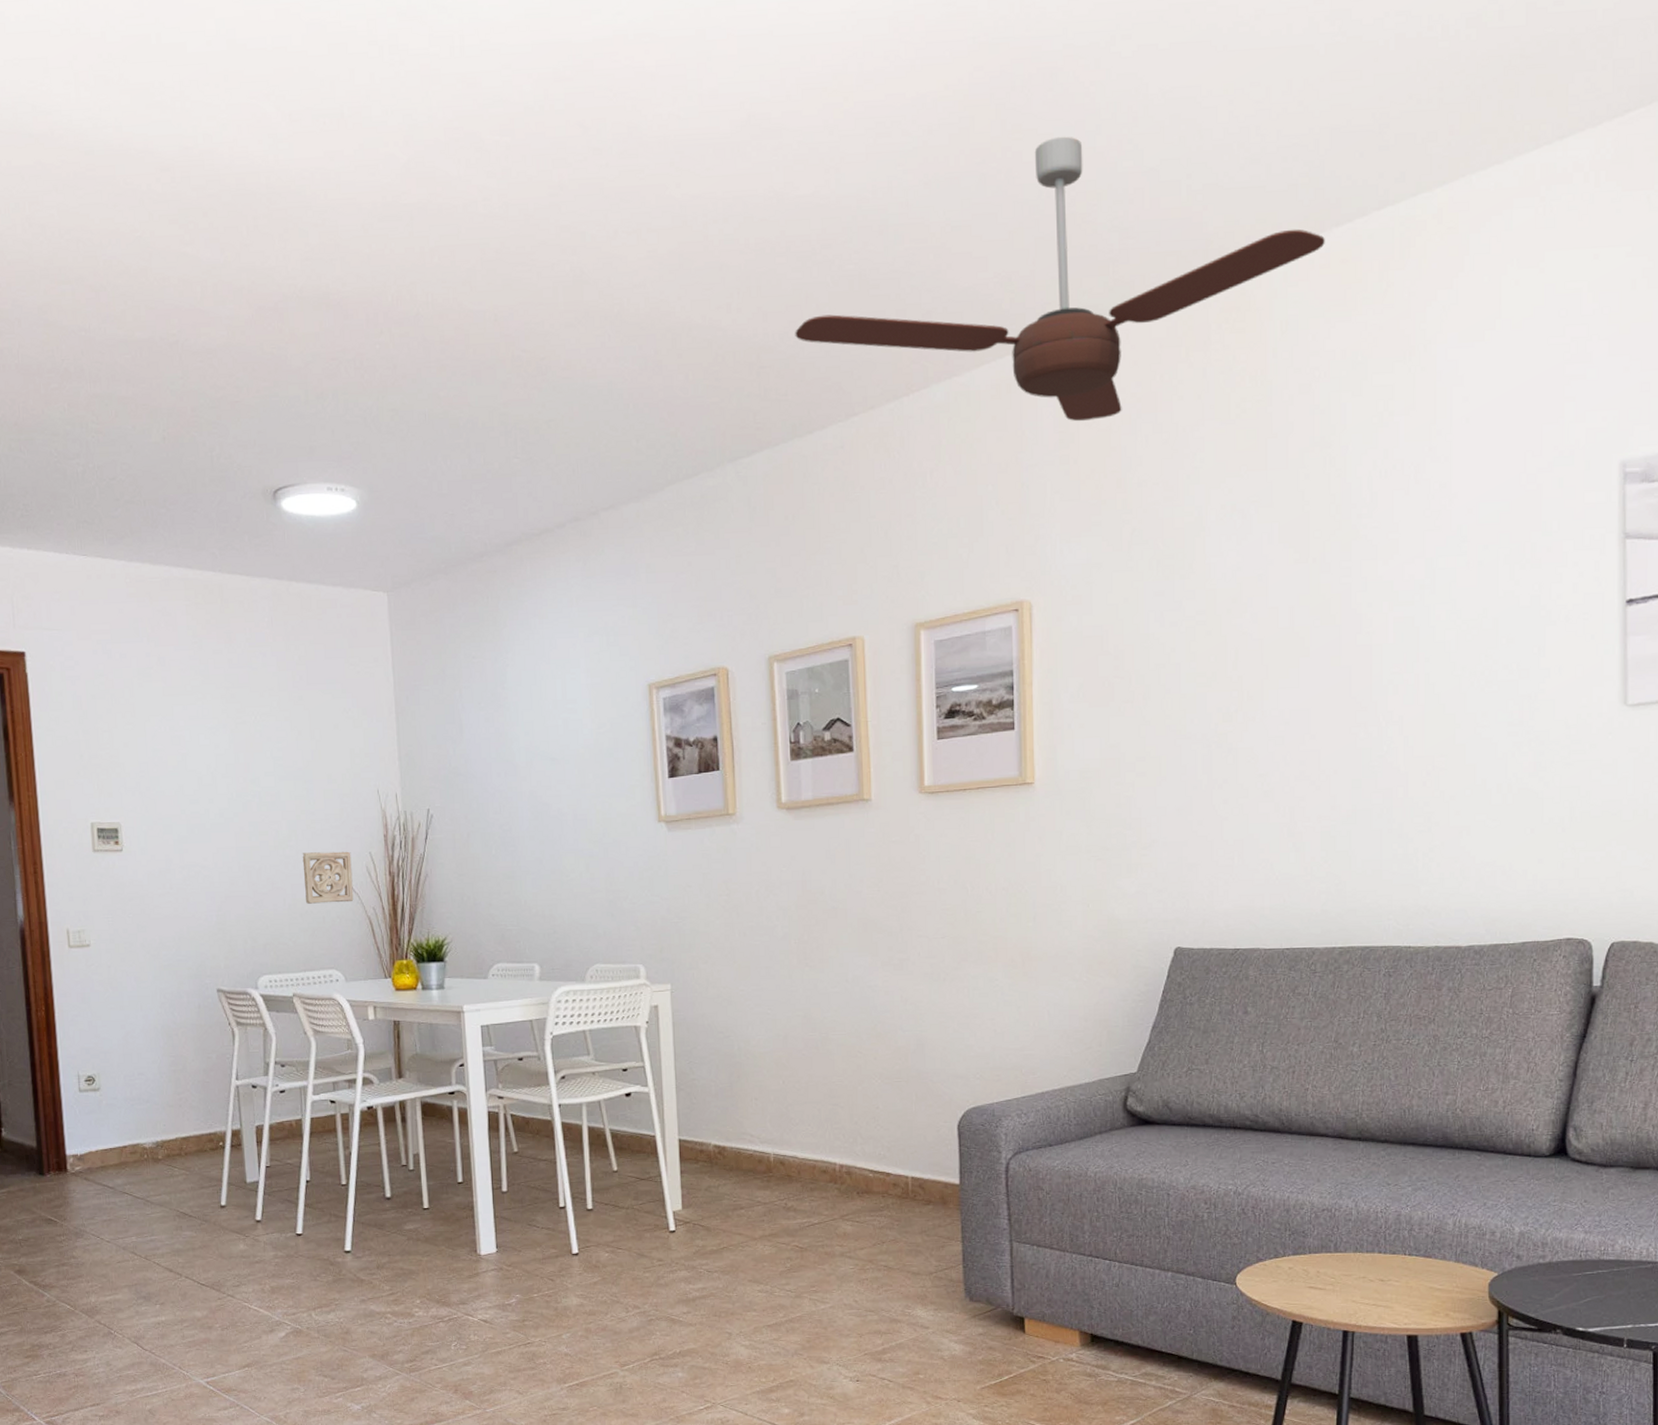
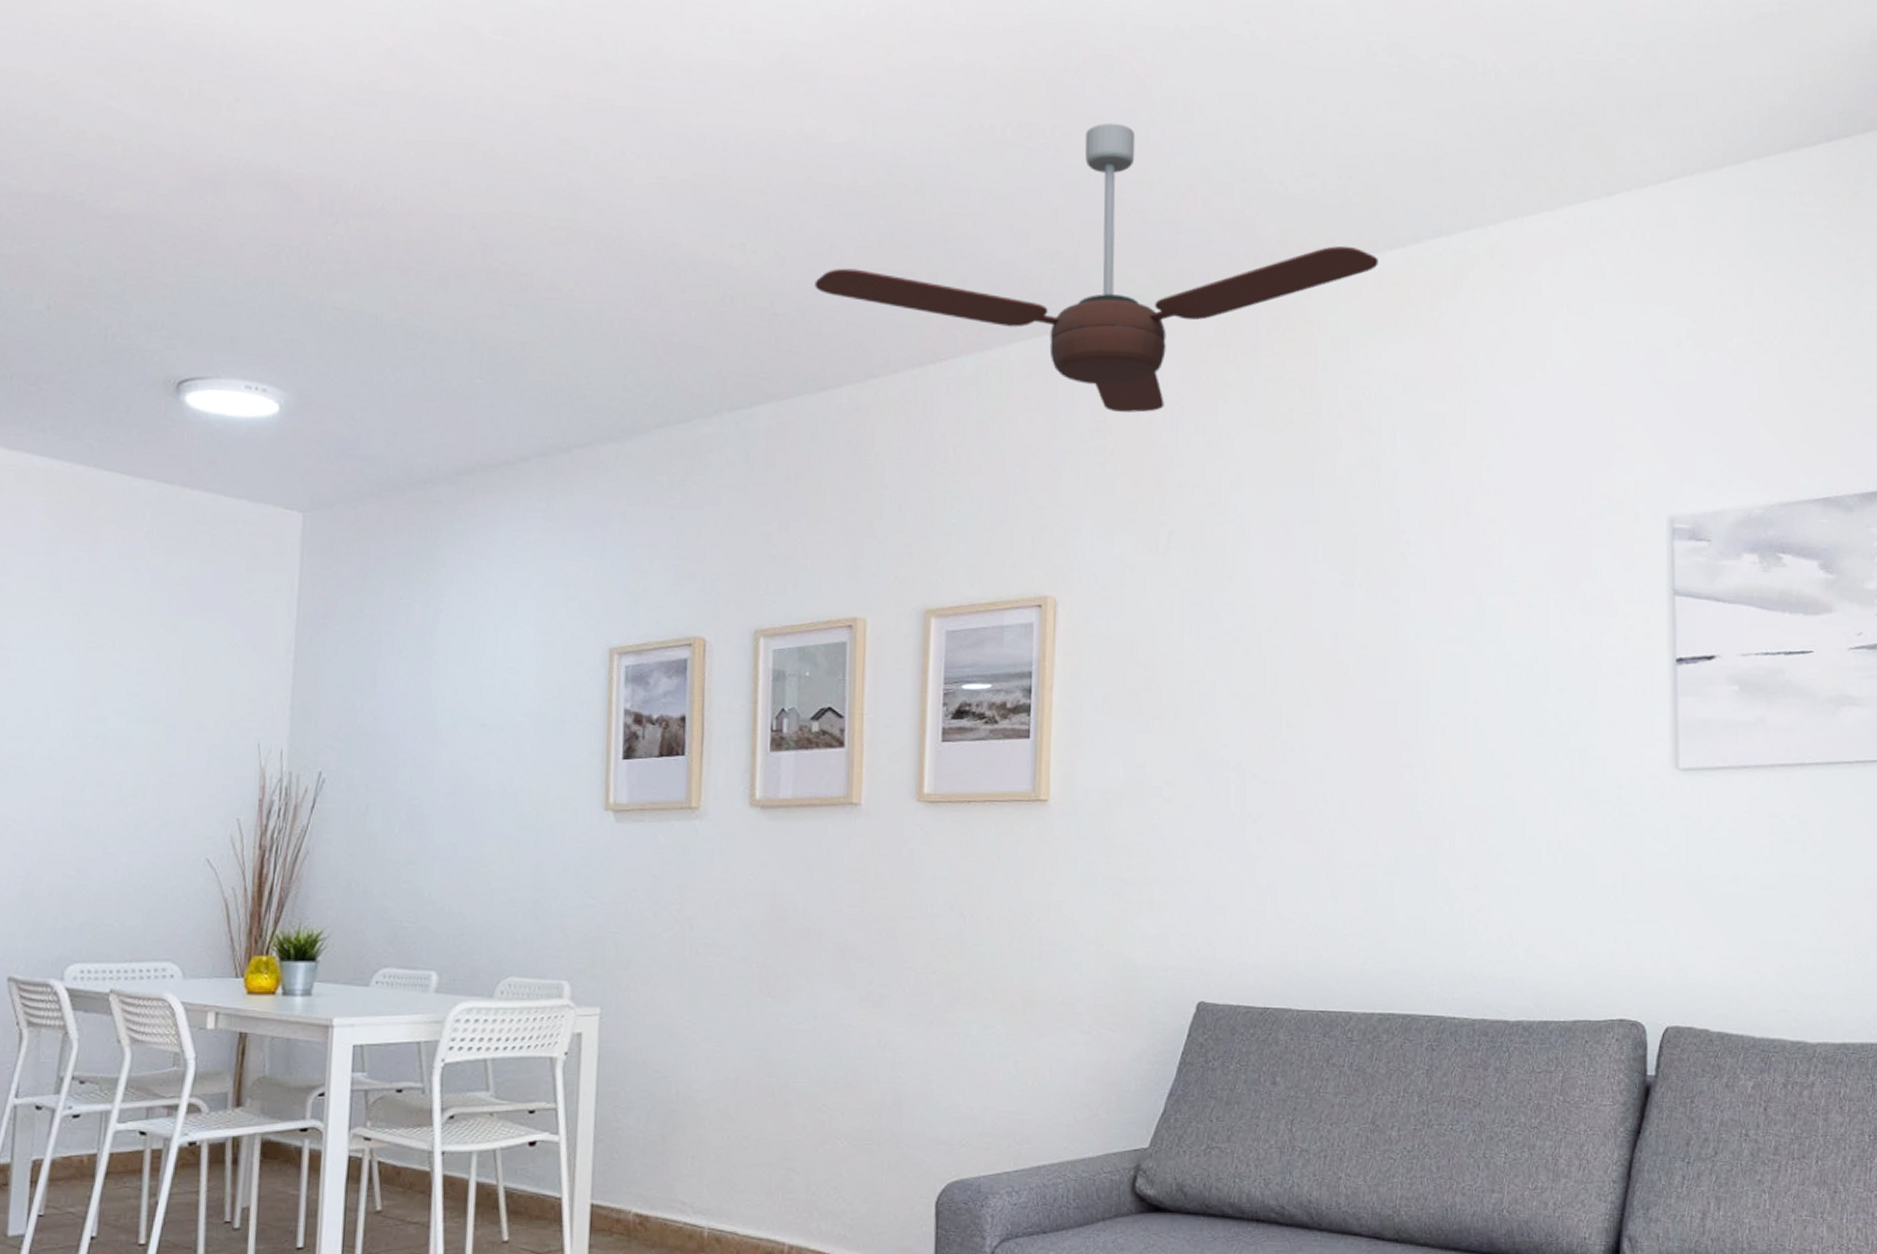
wall ornament: present [302,851,354,904] -> none [145,813,213,879]

